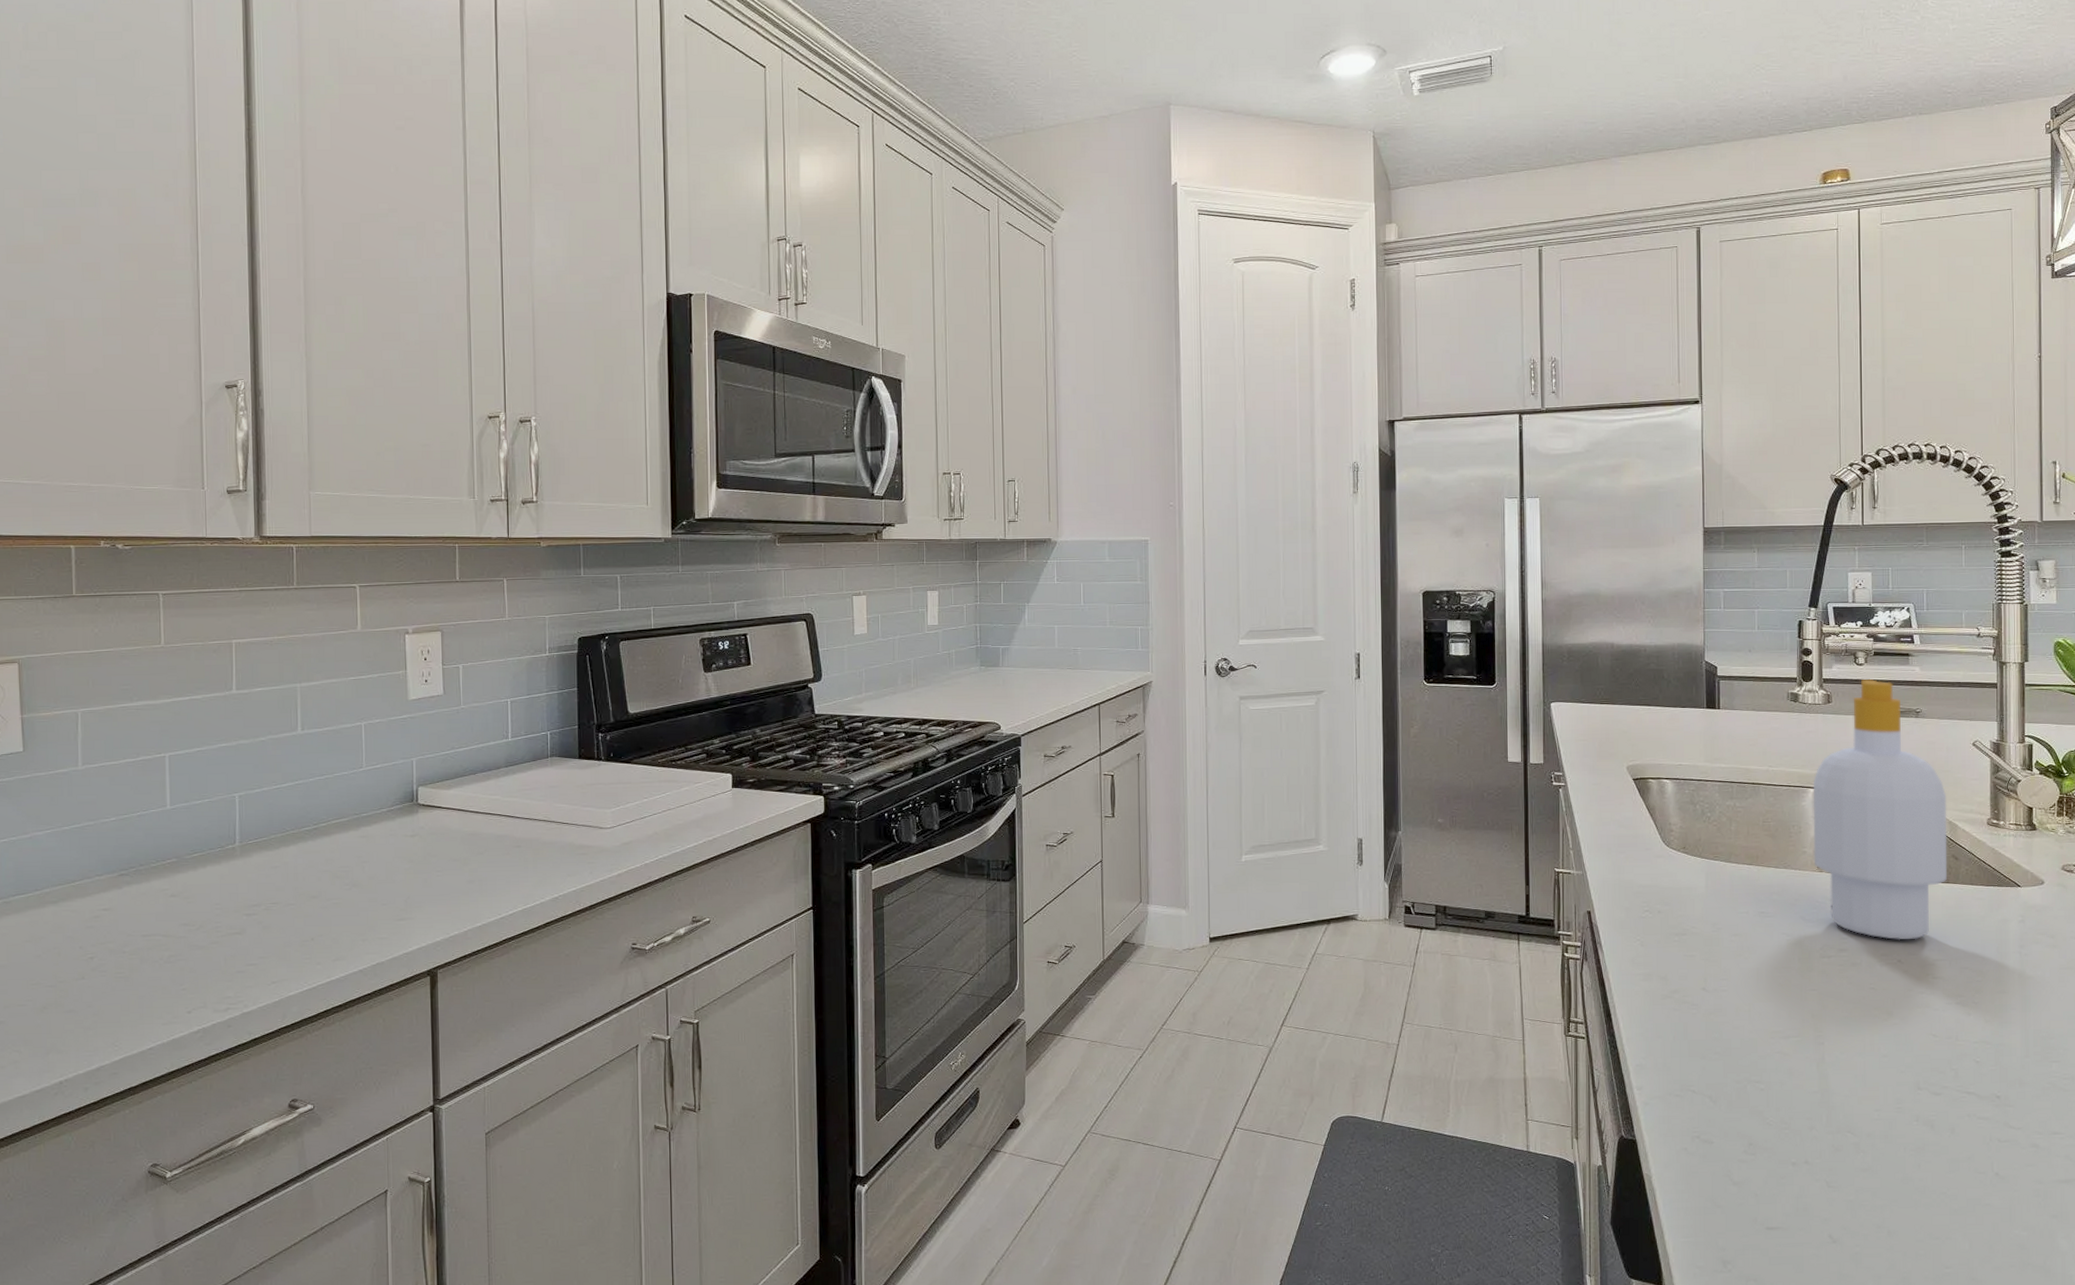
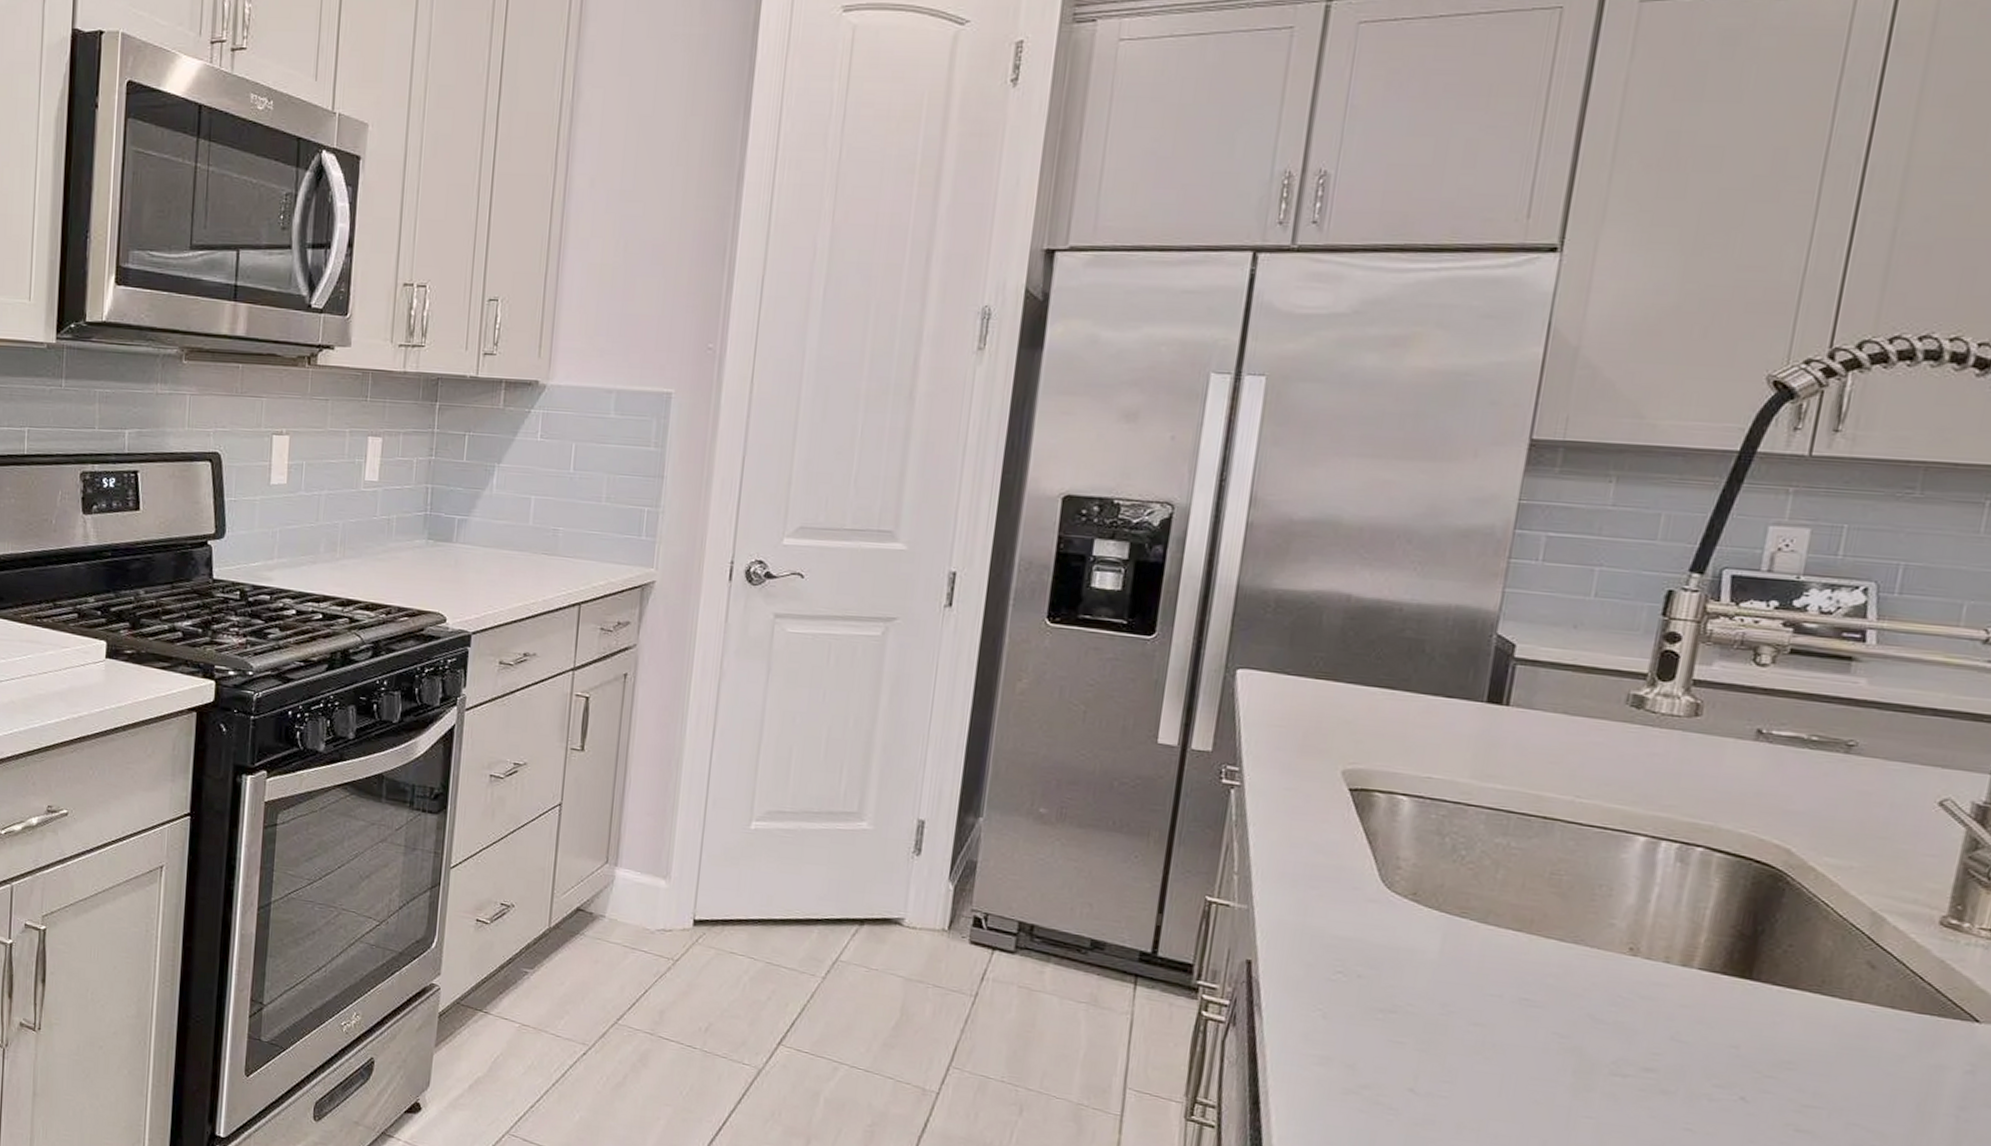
soap bottle: present [1813,679,1948,940] -> none [1624,688,1877,1073]

